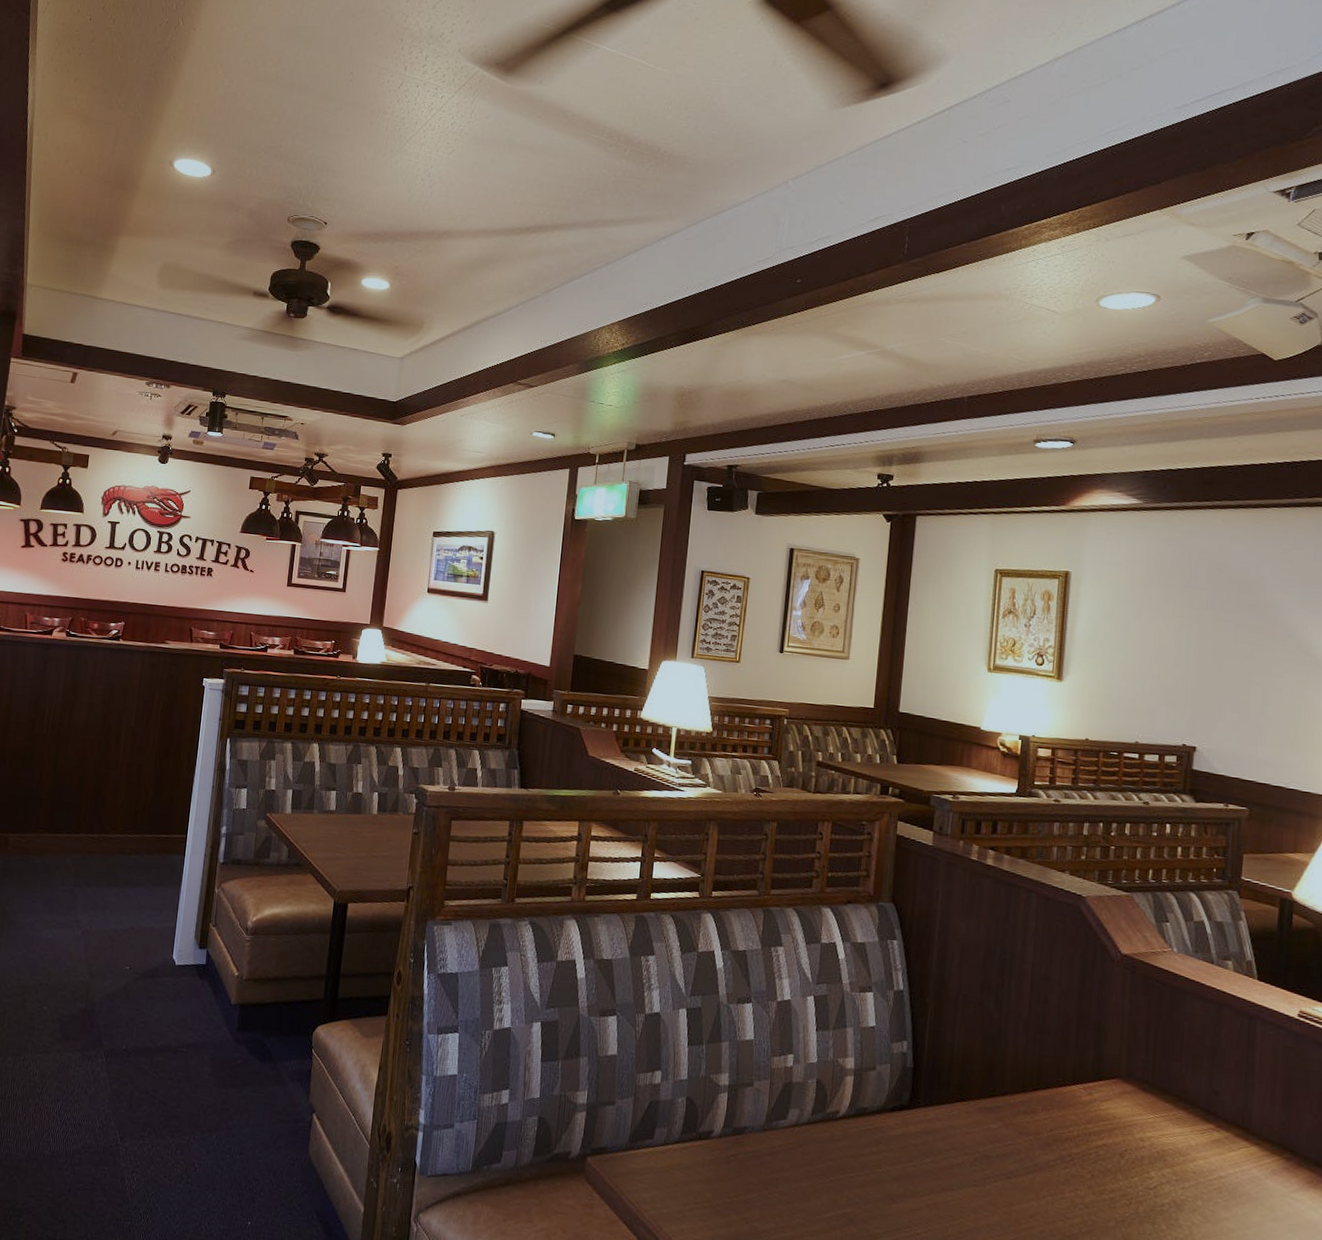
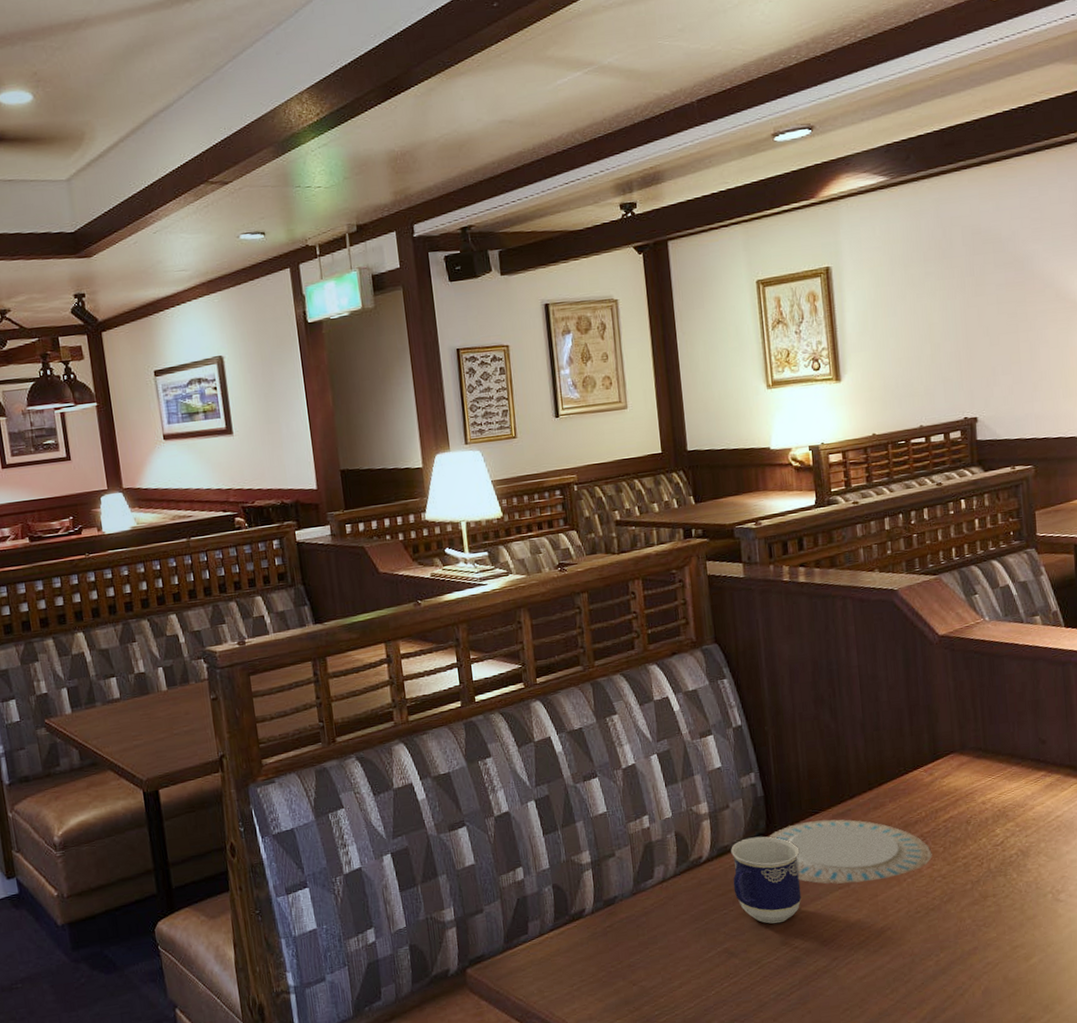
cup: none [864,1106,939,1203] -> present [731,836,802,924]
plate: none [910,1105,1078,1191] -> present [769,819,932,884]

